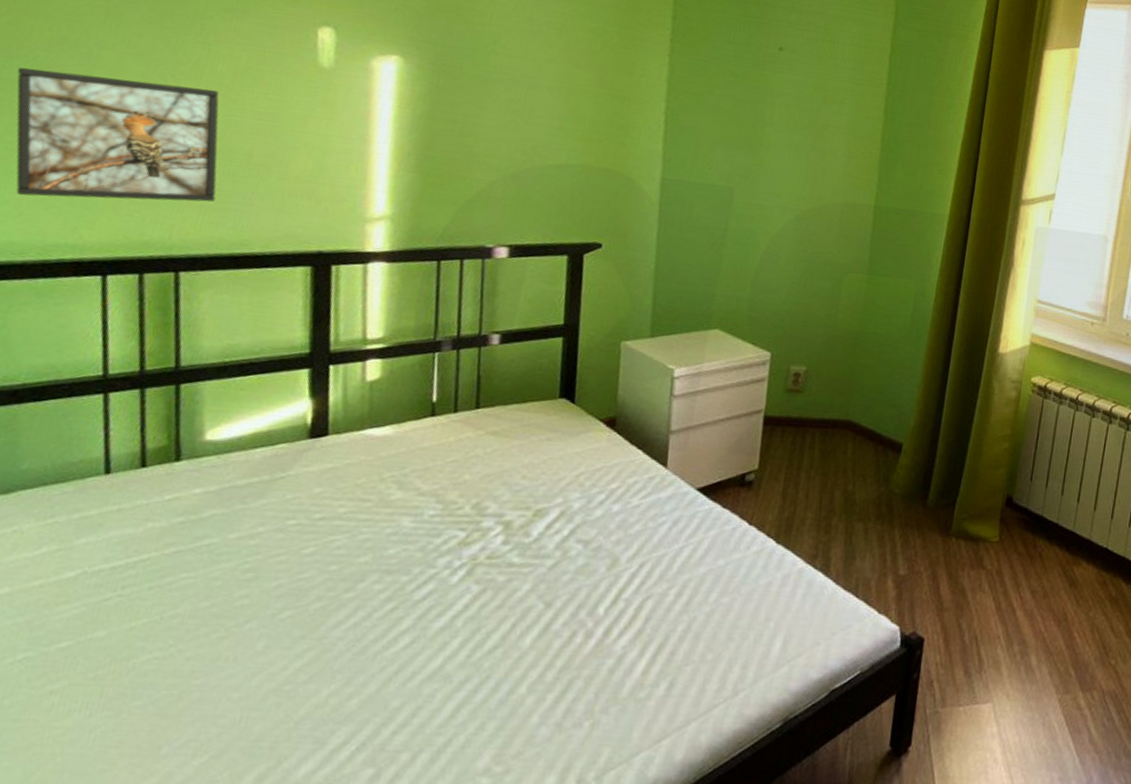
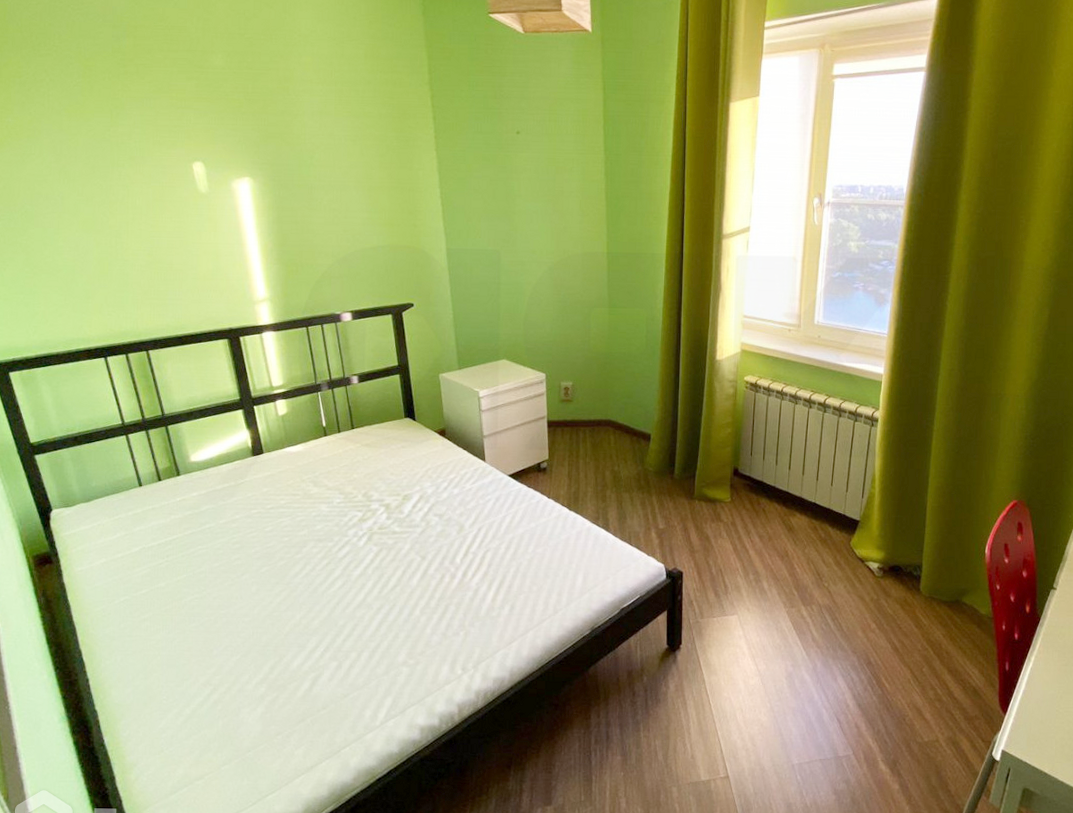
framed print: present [16,68,219,202] -> none [19,218,157,308]

